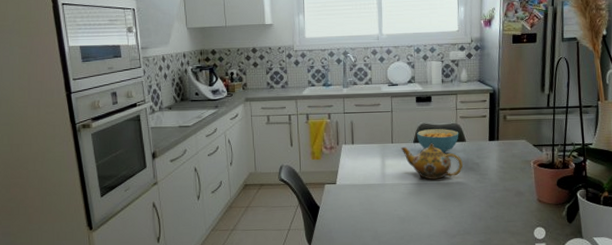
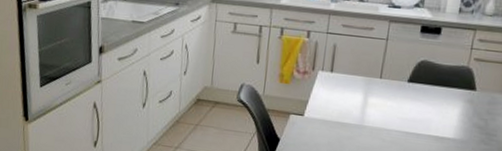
teapot: present [400,143,463,179] -> none [390,84,467,131]
cereal bowl: present [416,129,459,154] -> none [413,67,469,101]

